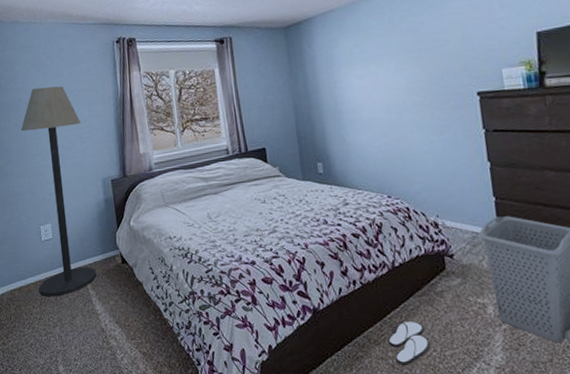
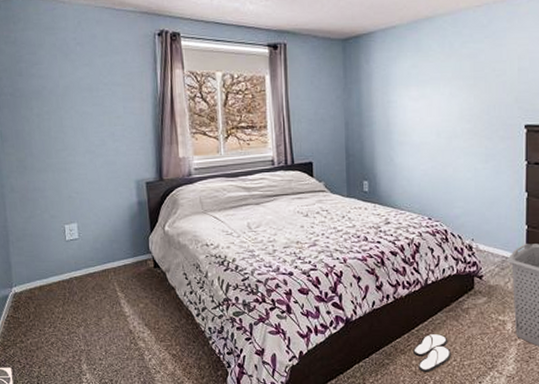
floor lamp: present [20,86,97,297] -> none [43,76,126,297]

